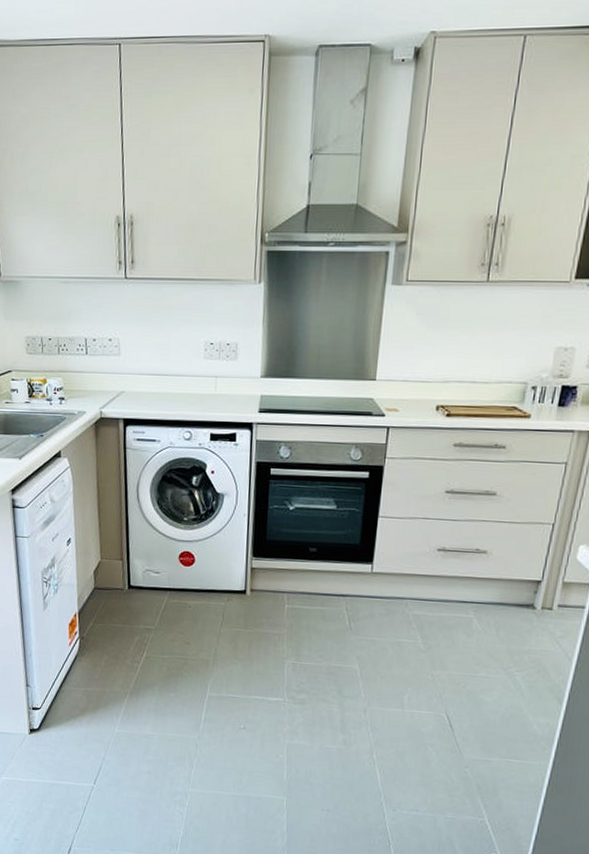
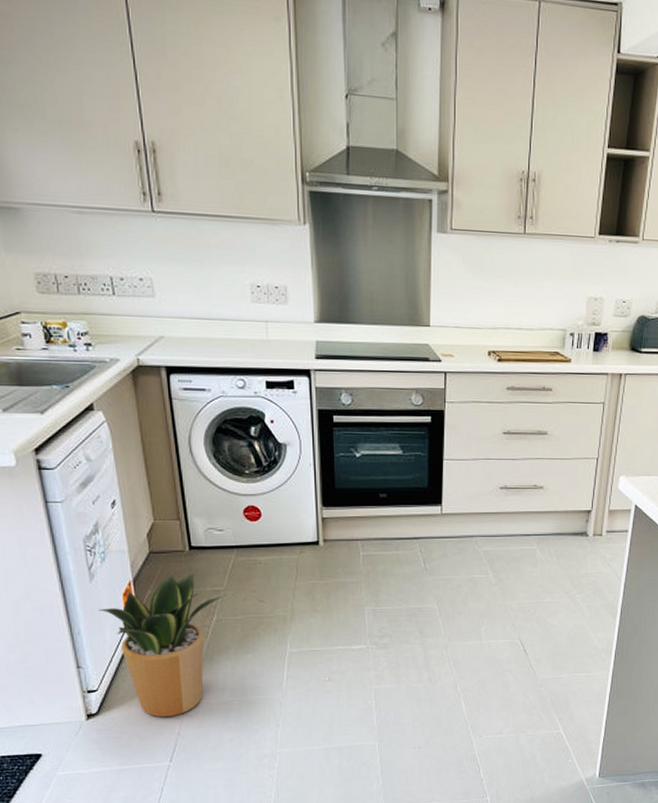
potted plant: none [47,608,155,742] -> present [98,570,225,718]

